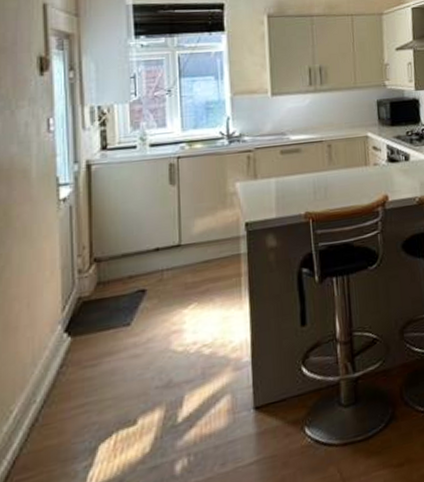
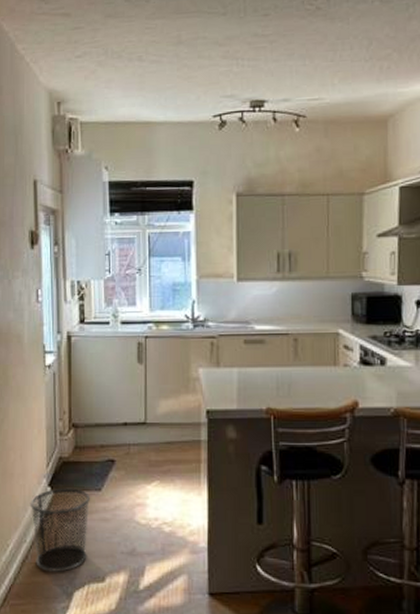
waste bin: none [40,328,117,430] -> present [29,487,90,572]

